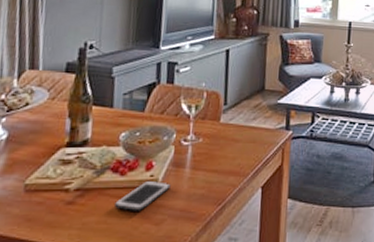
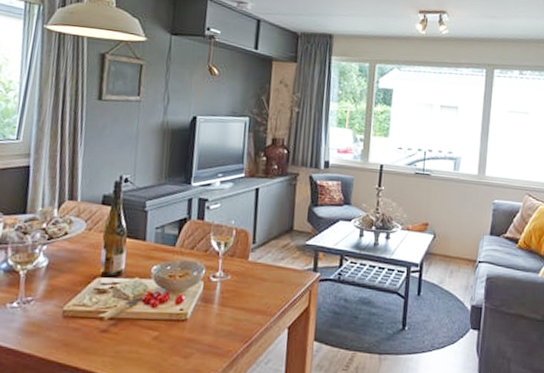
cell phone: present [113,180,171,211] -> none [144,313,199,343]

